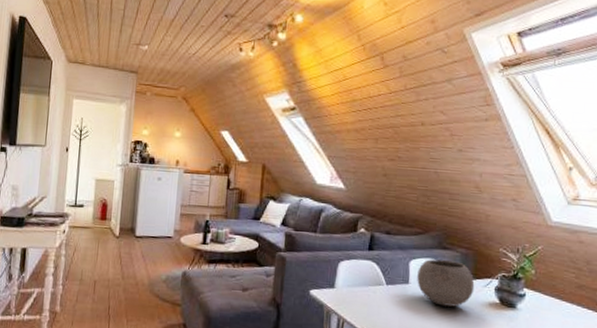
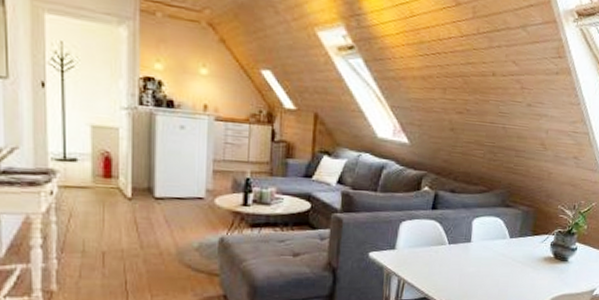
bowl: present [417,259,475,307] -> none [479,217,533,263]

